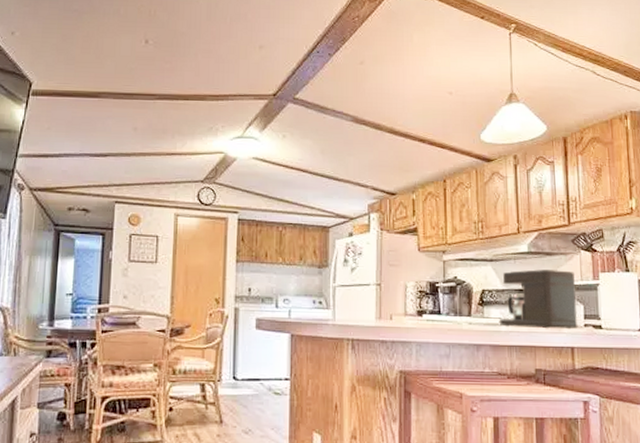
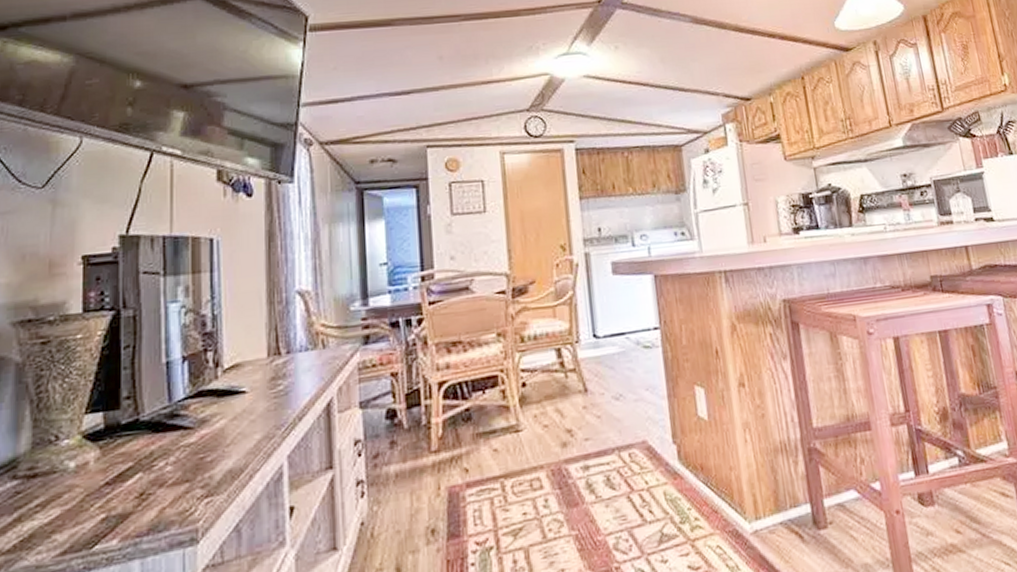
coffee maker: present [500,269,577,330] -> none [880,161,968,233]

